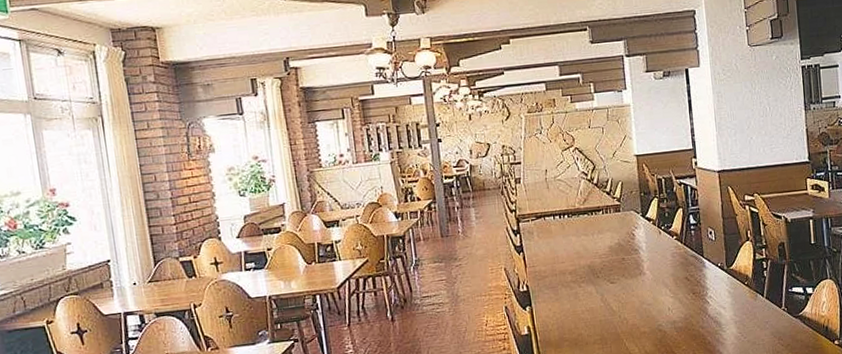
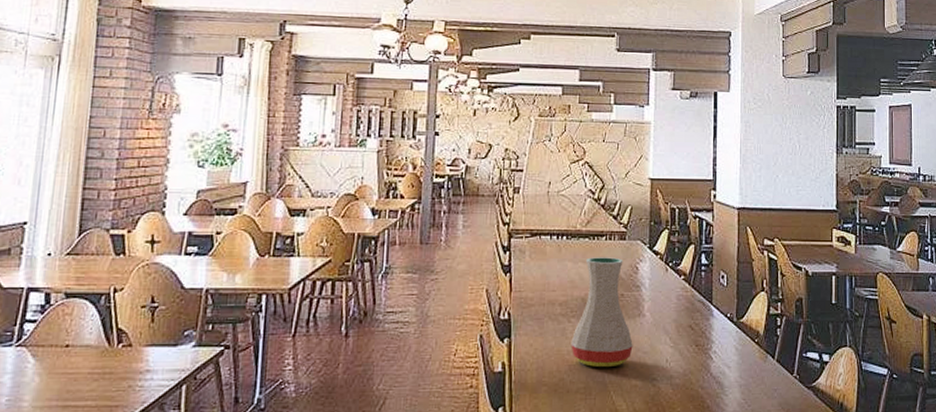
vase: none [583,227,638,322] -> present [571,257,633,368]

